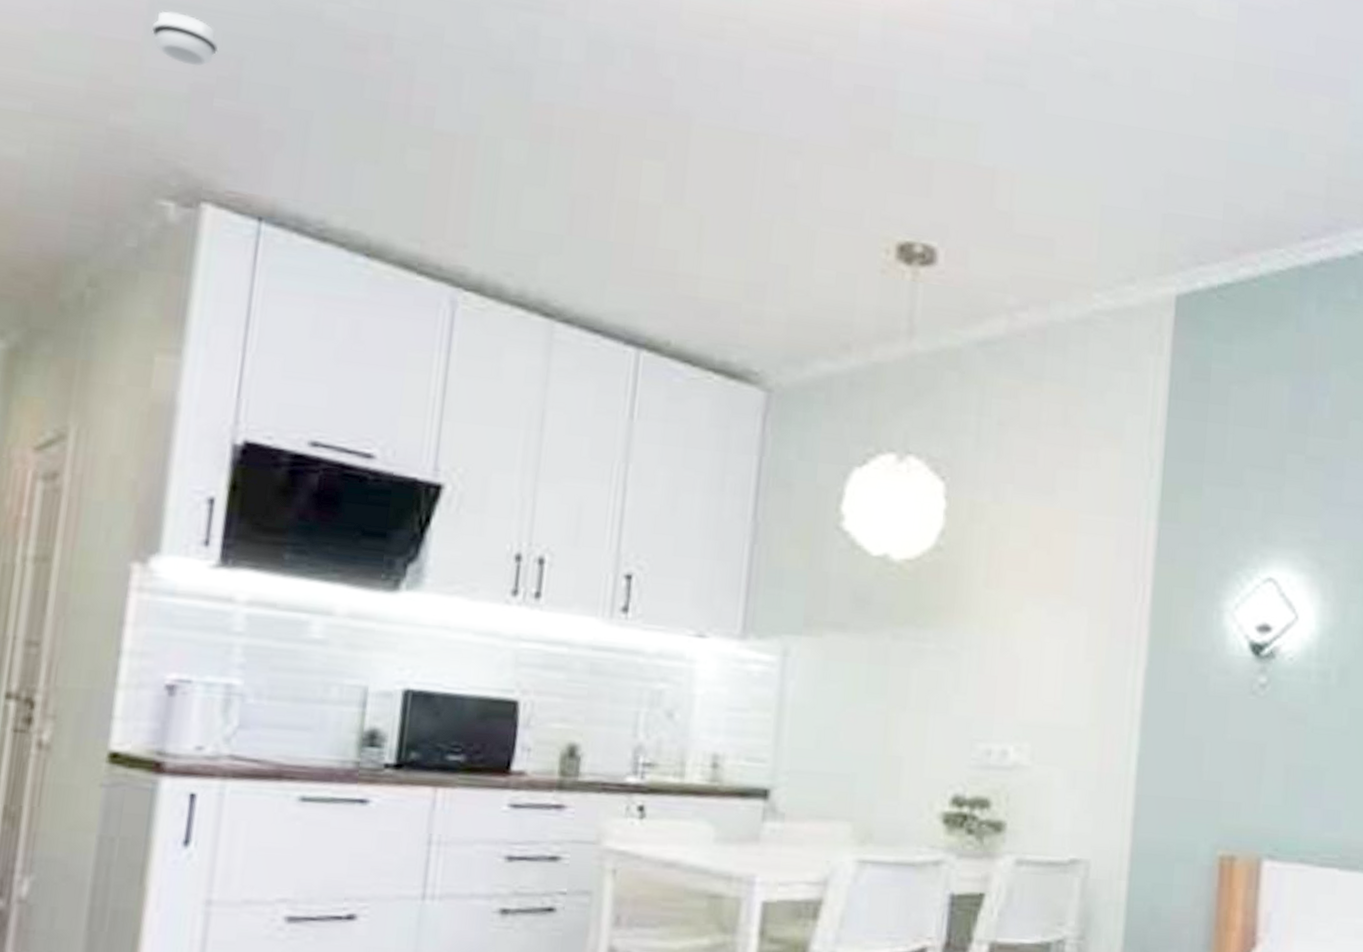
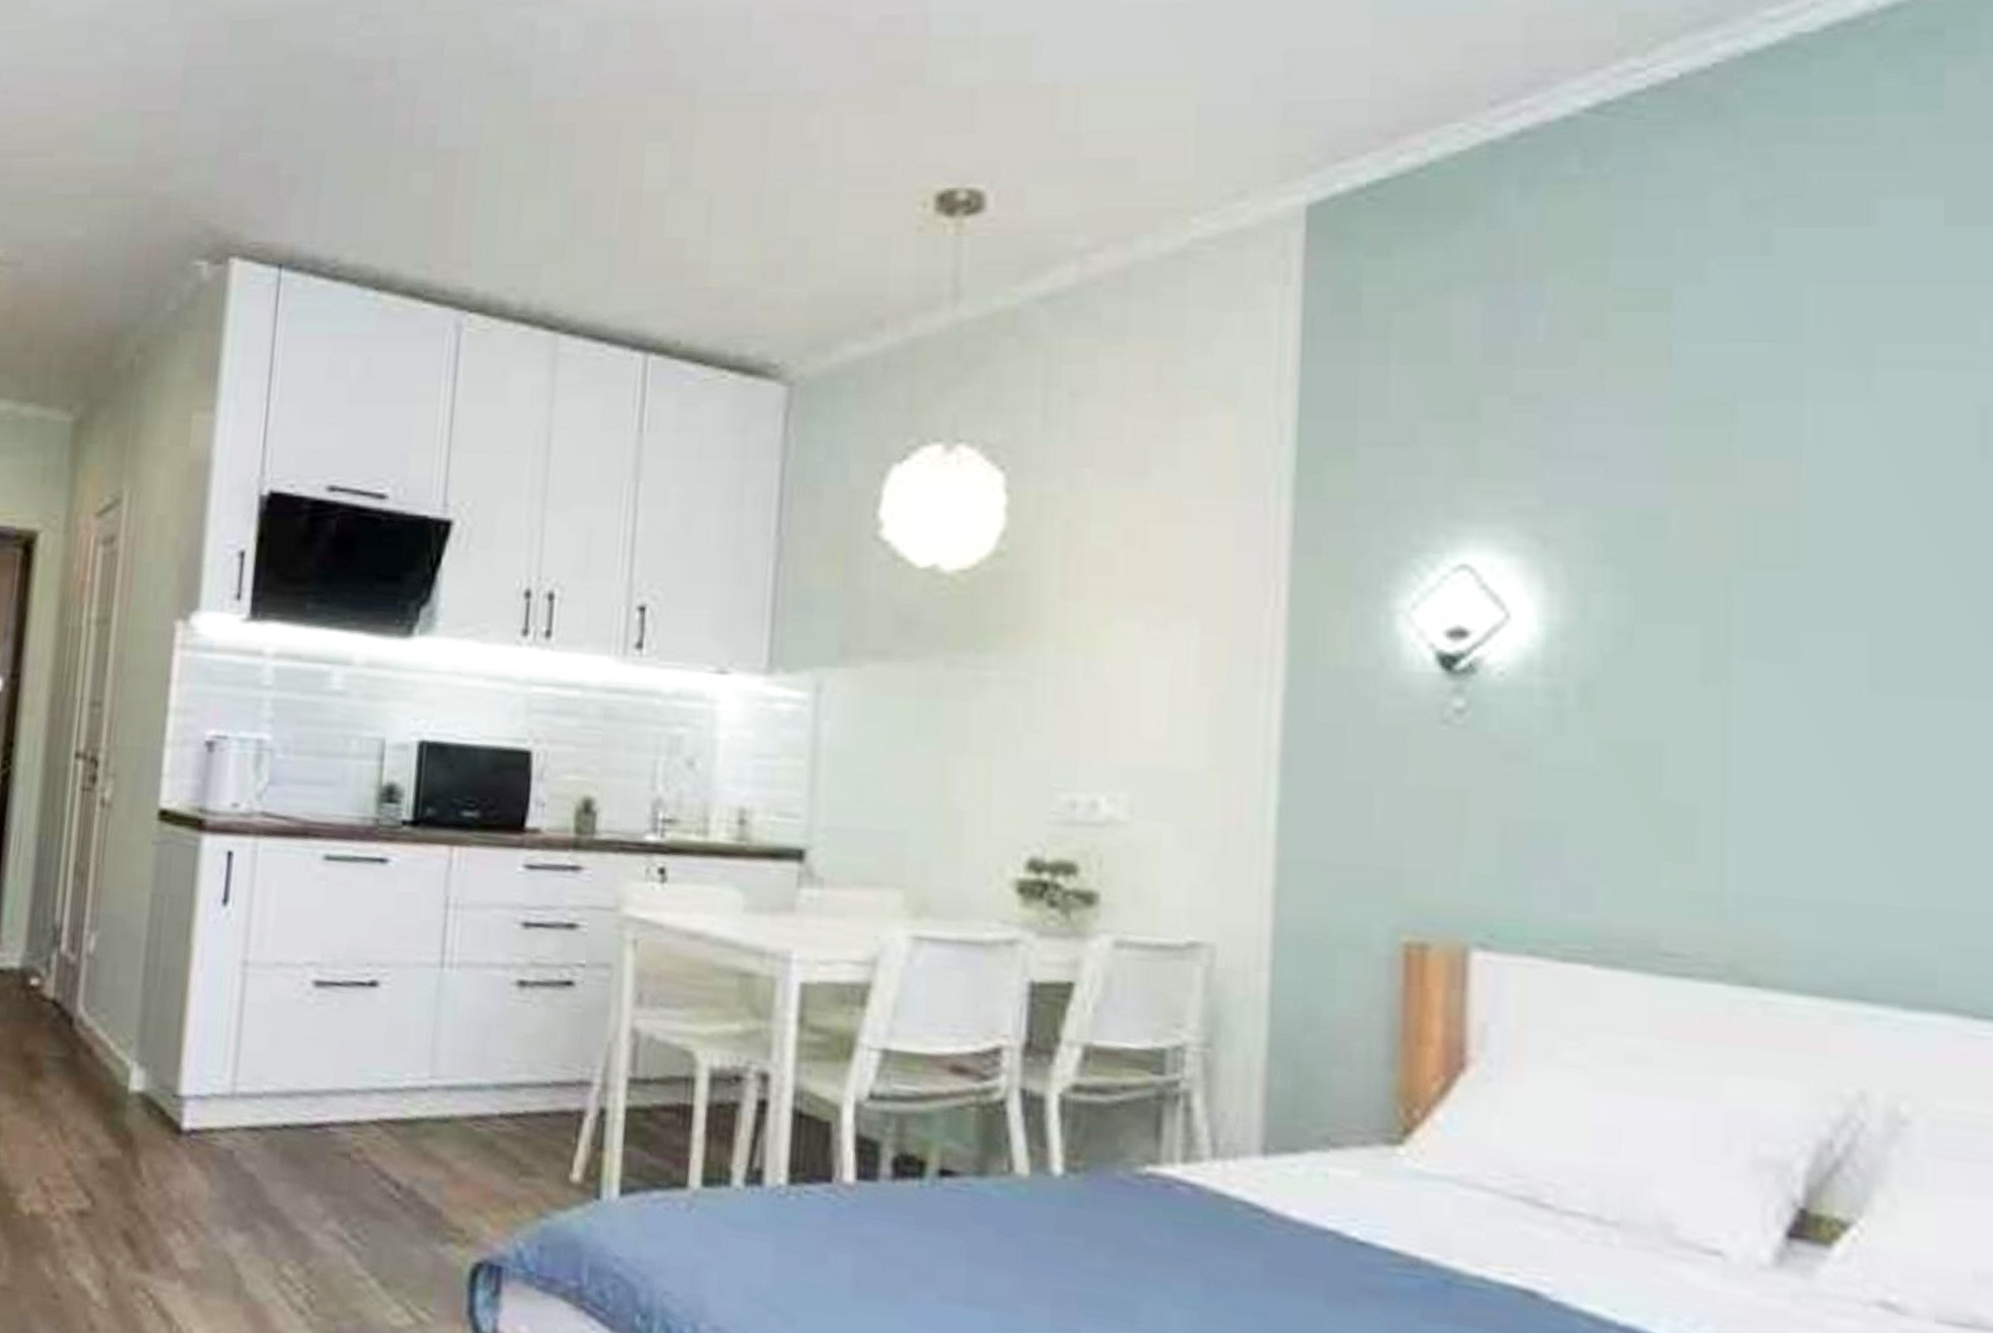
smoke detector: present [152,11,219,67] -> none [186,75,242,125]

